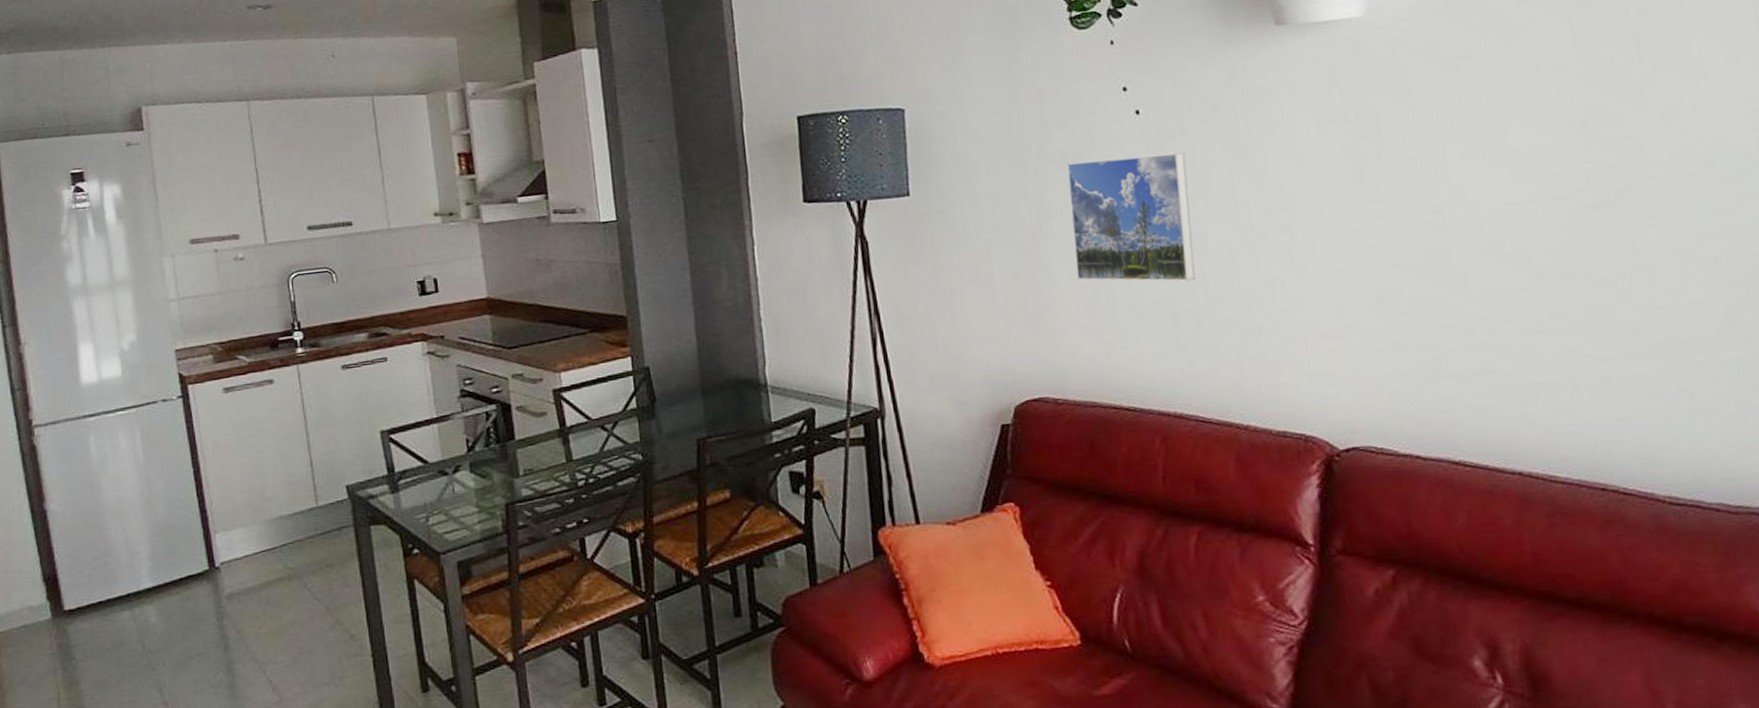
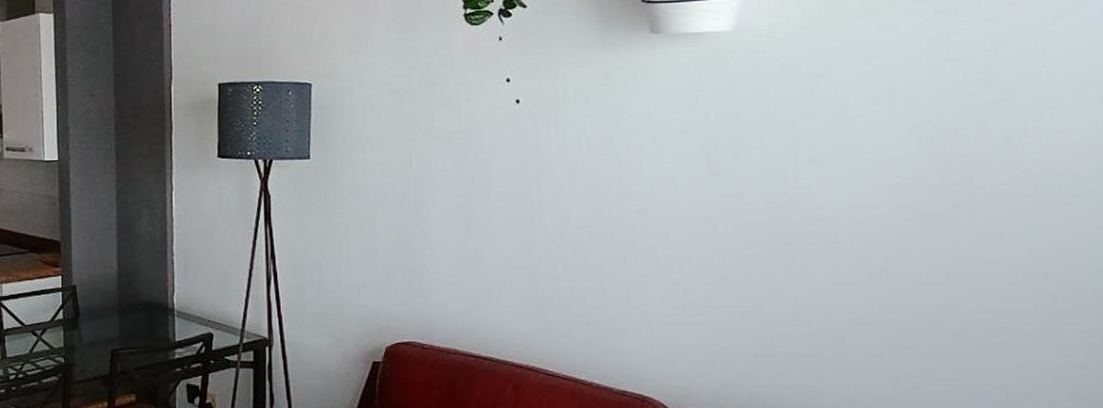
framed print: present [1065,151,1195,282] -> none [449,138,557,253]

